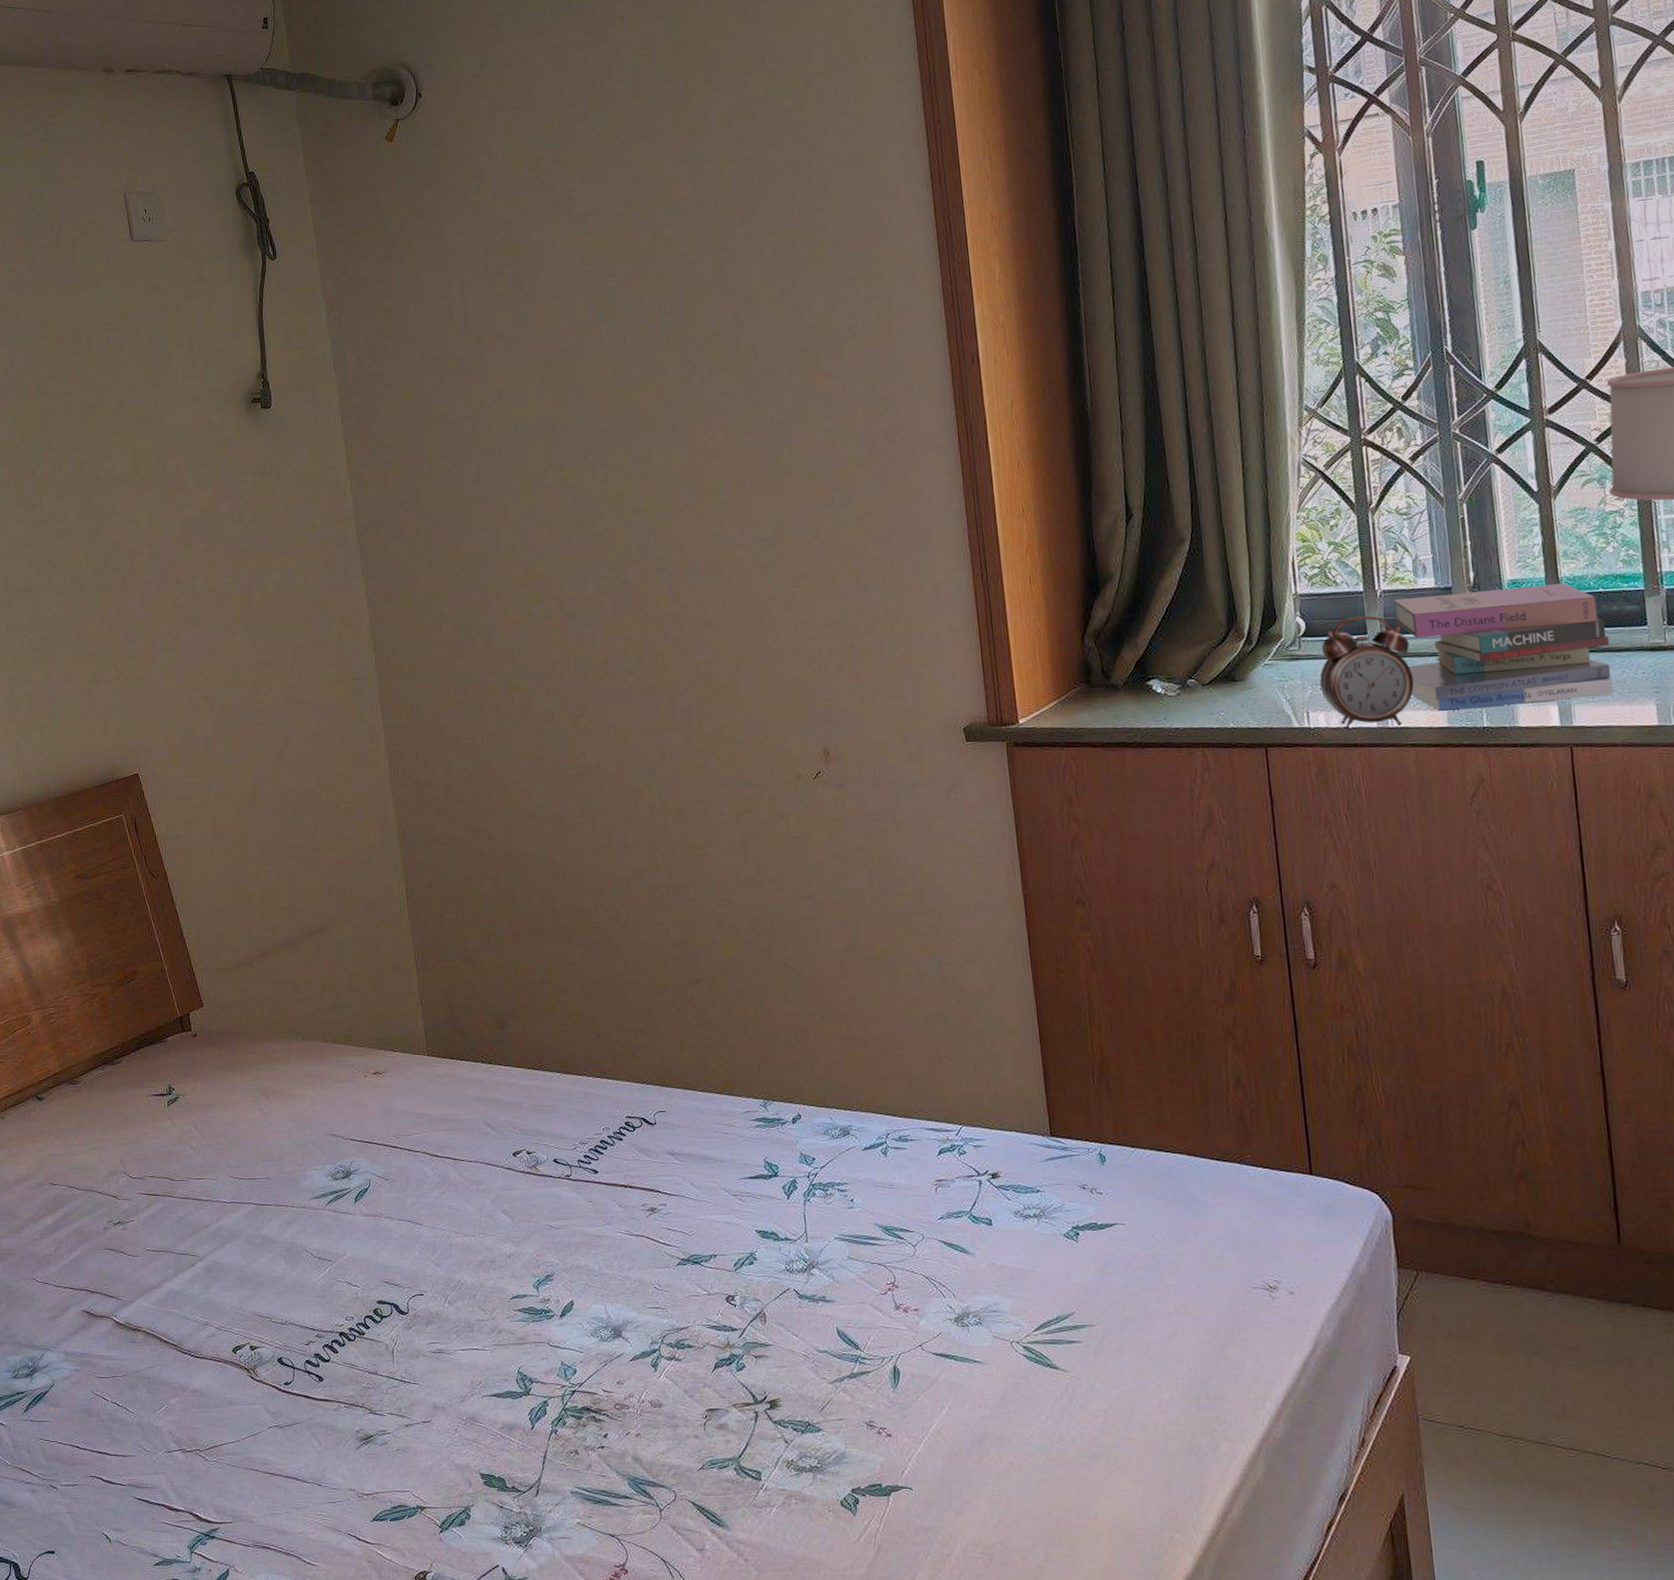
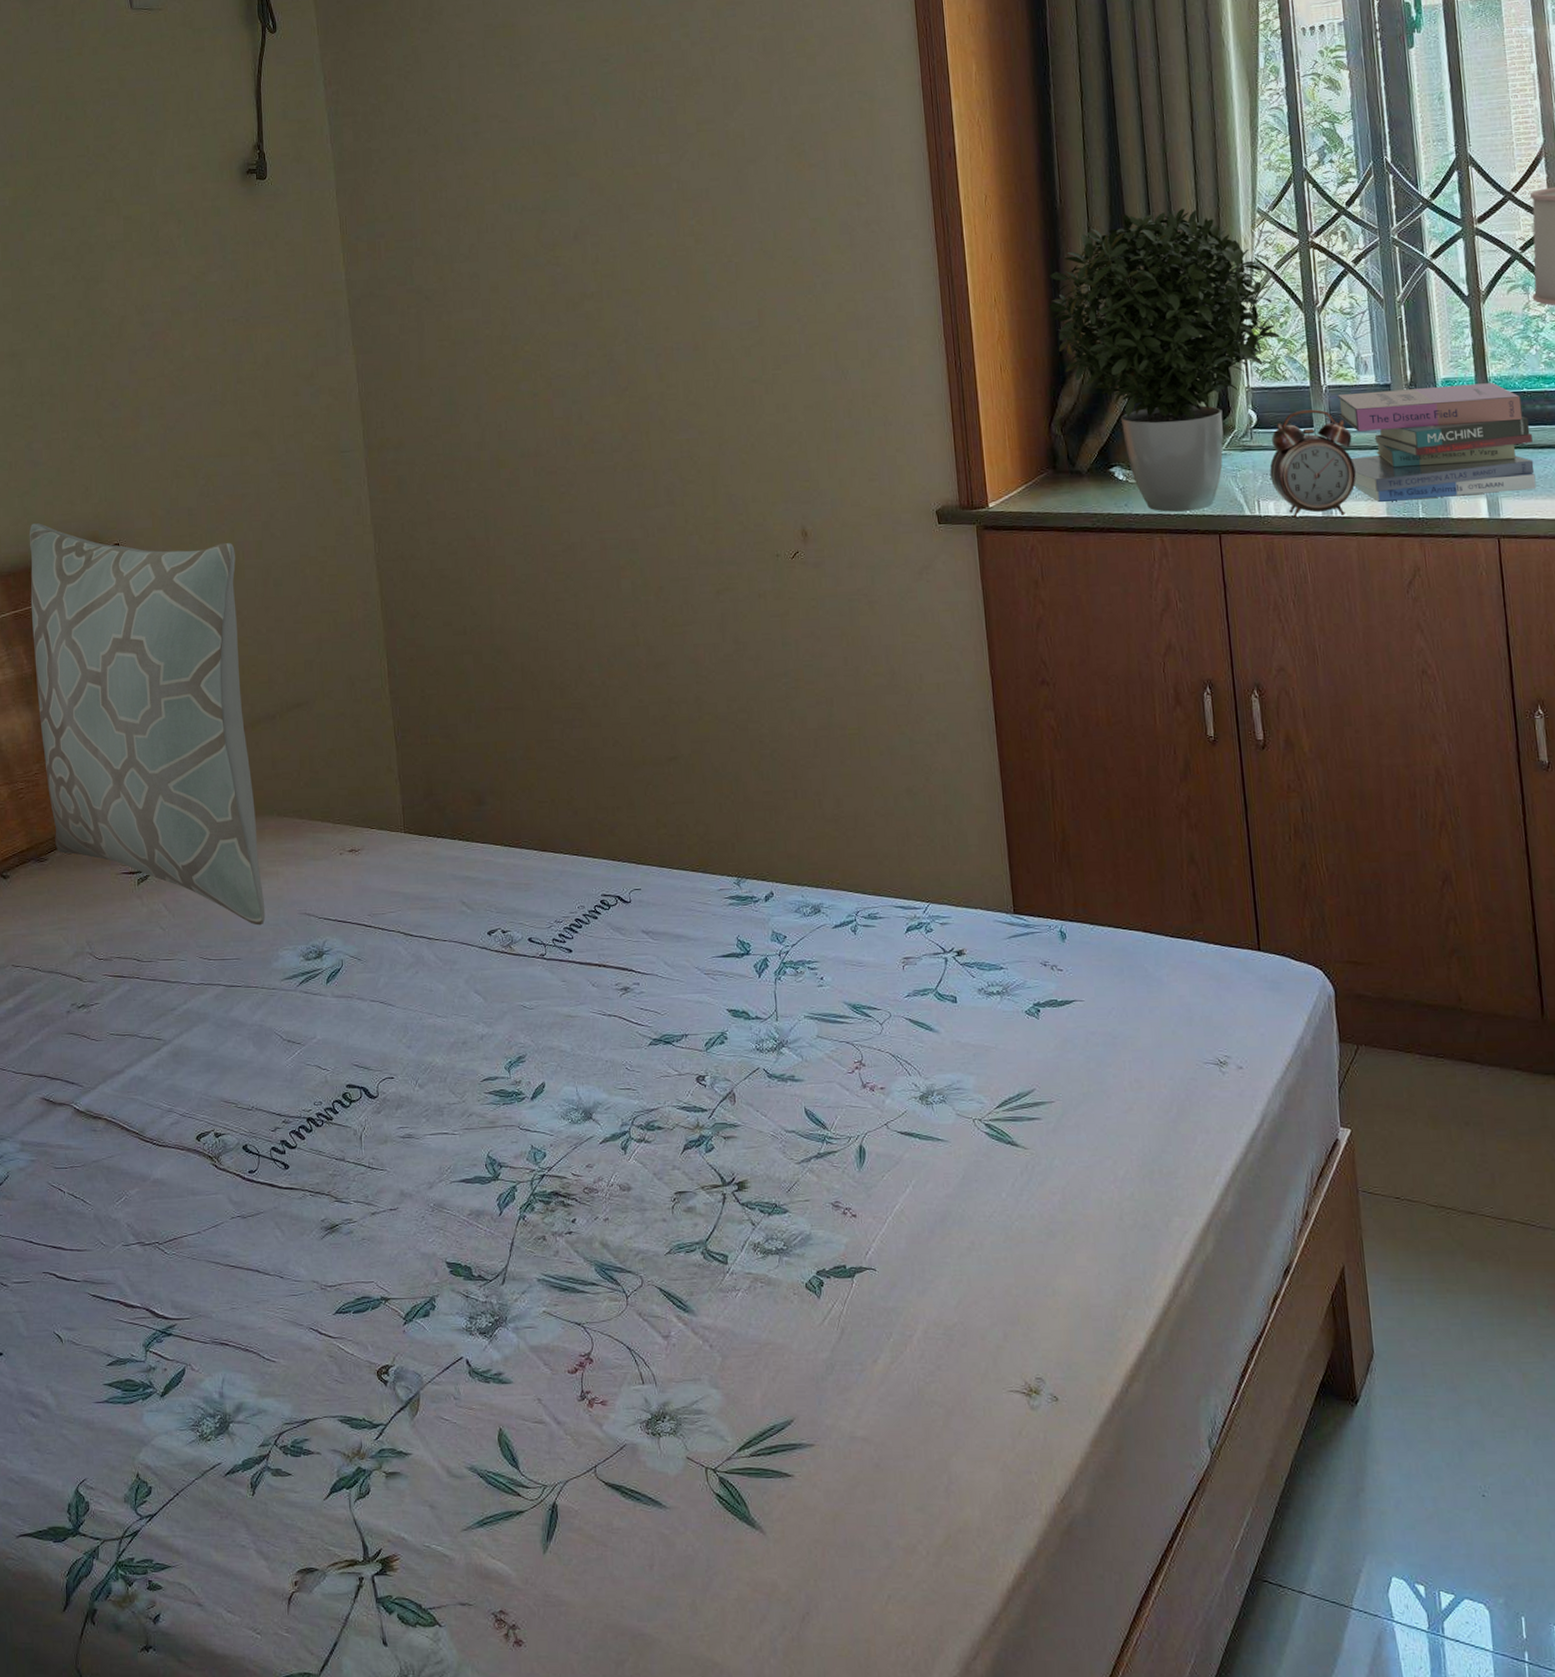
pillow: none [51,755,293,1146] -> present [29,523,266,926]
potted plant: none [1080,408,1330,726] -> present [1049,209,1280,512]

